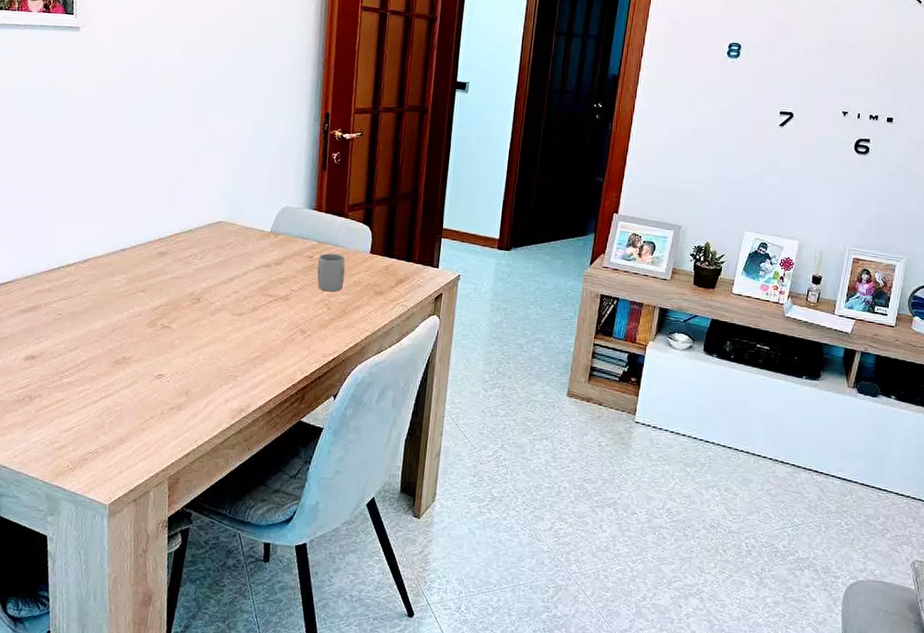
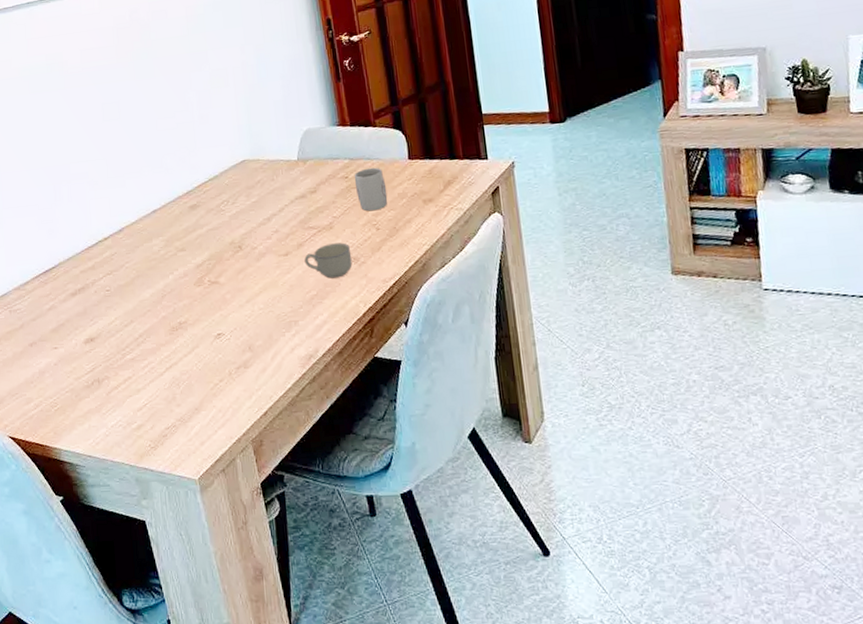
cup: none [256,312,300,345] -> present [304,242,353,279]

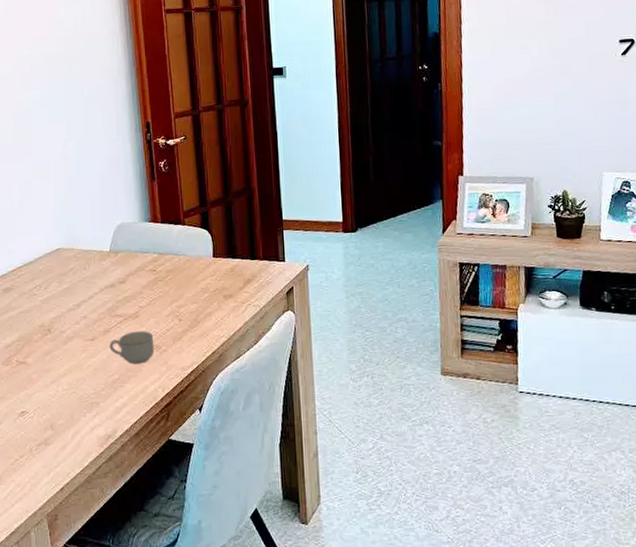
mug: present [354,167,388,212] -> none [161,262,191,303]

